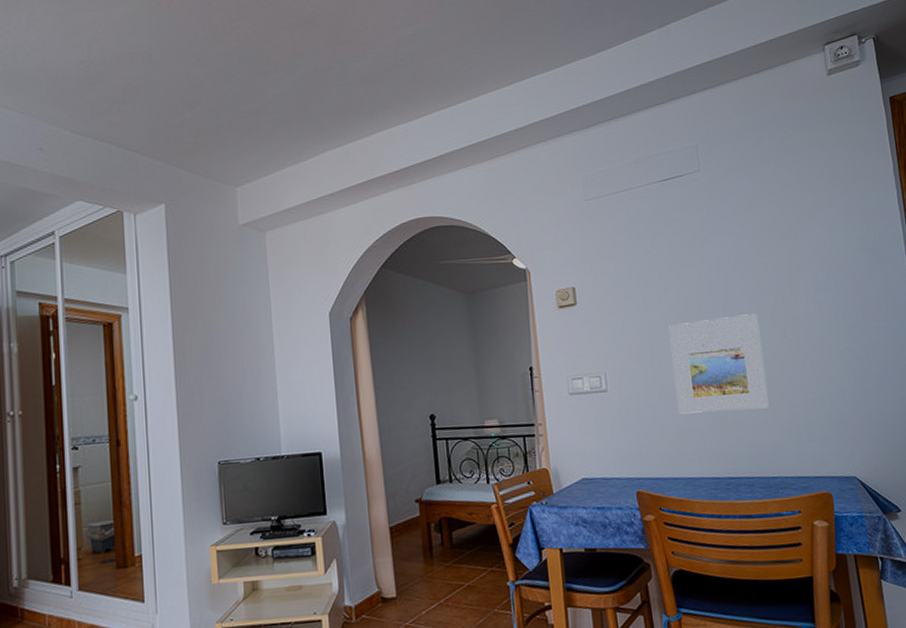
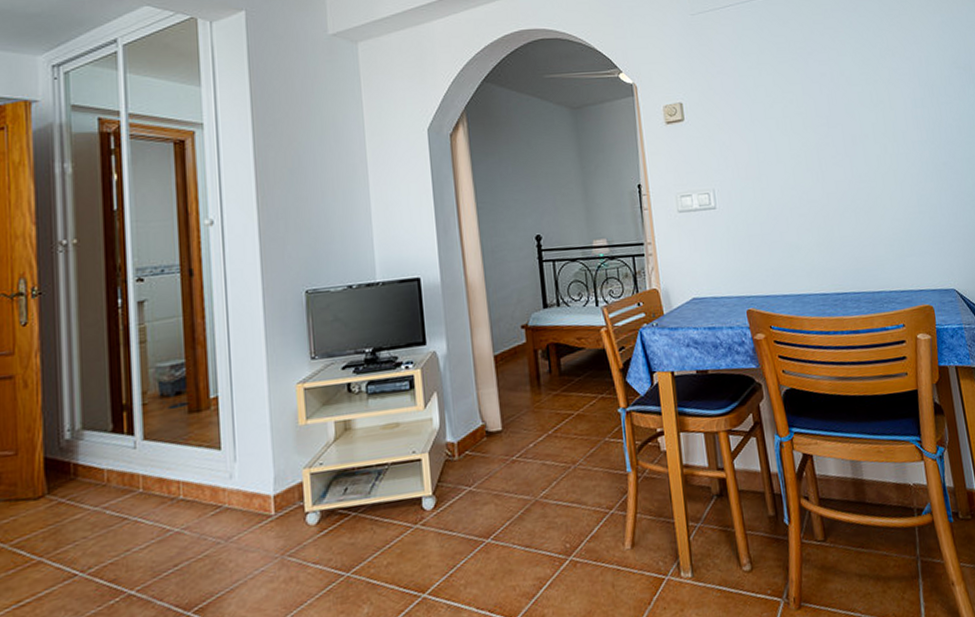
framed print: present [669,313,769,414] -> none [775,129,873,231]

